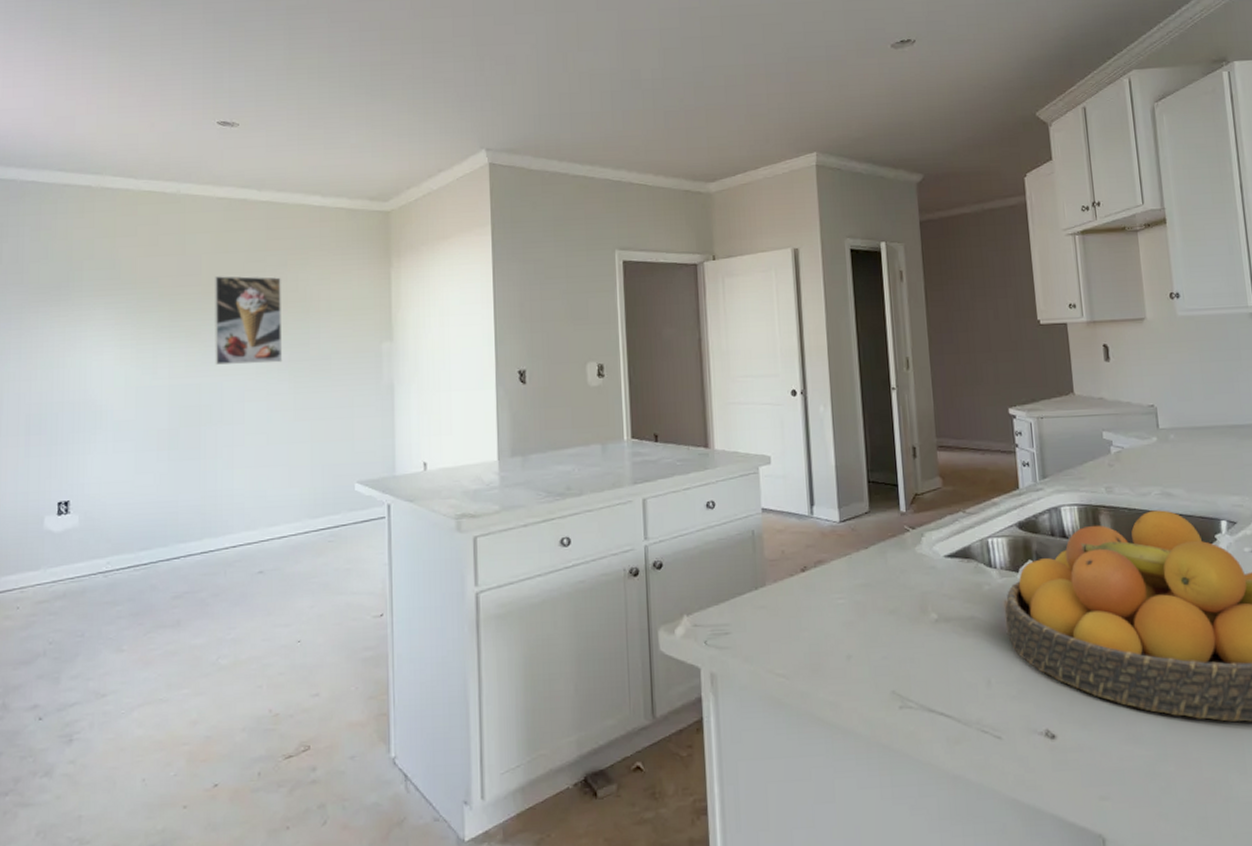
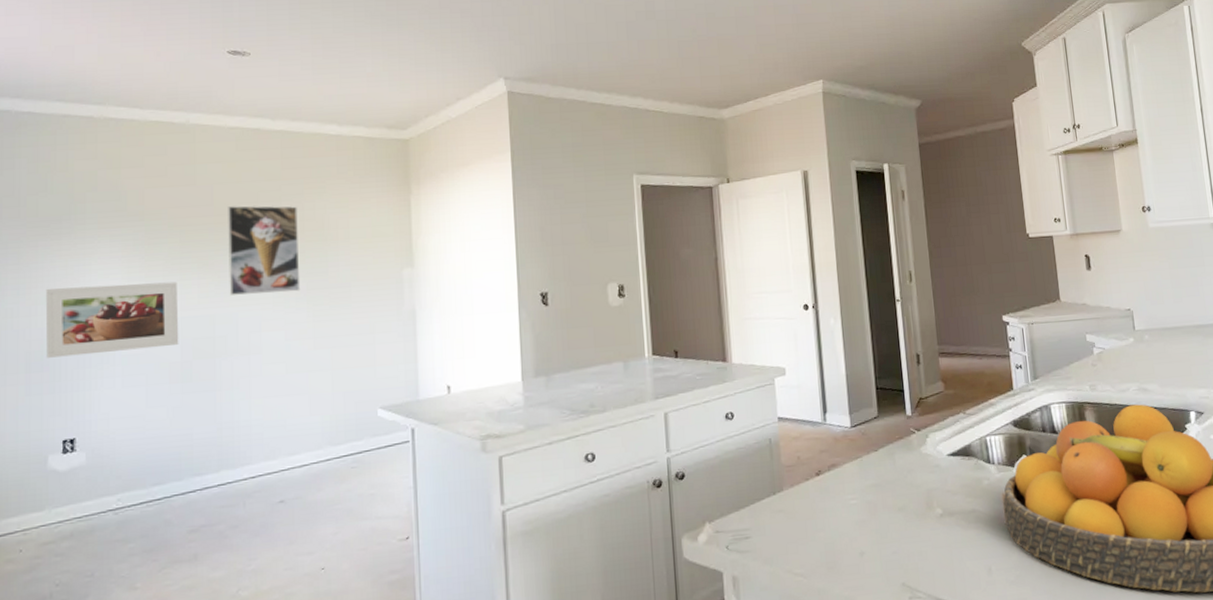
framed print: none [44,350,167,421] -> present [45,281,179,358]

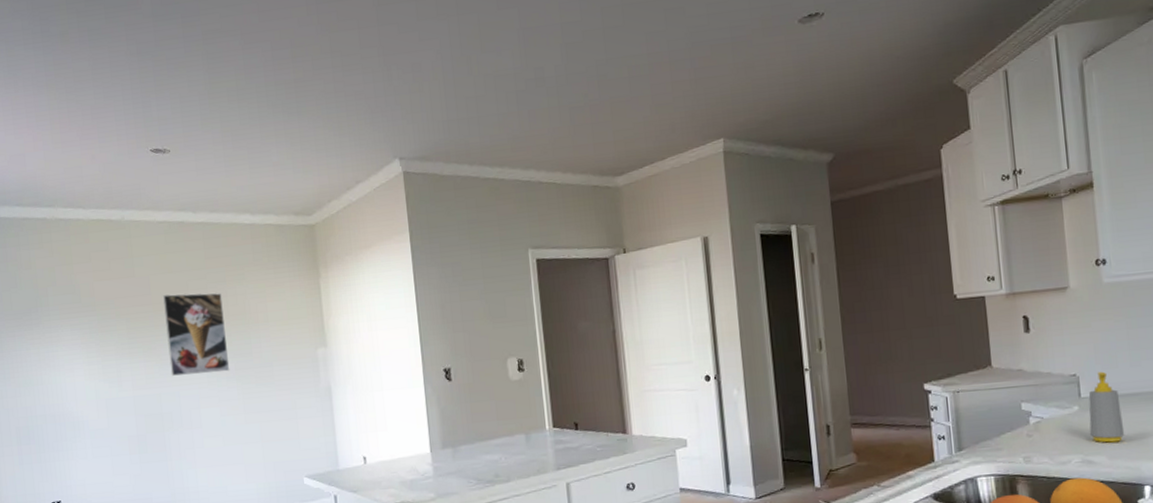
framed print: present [45,281,179,358] -> none [25,364,134,433]
soap bottle: none [1141,307,1172,372] -> present [1088,371,1125,443]

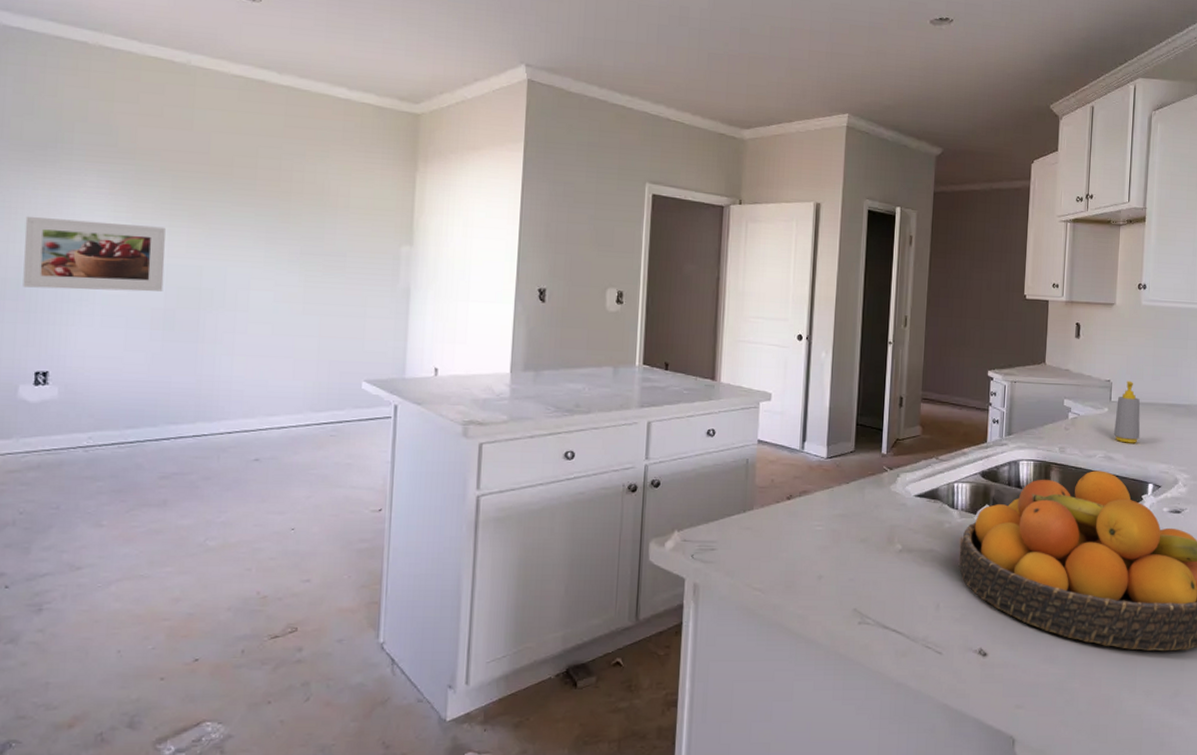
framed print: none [25,364,134,433] -> present [23,216,166,292]
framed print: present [163,293,230,376] -> none [219,157,298,254]

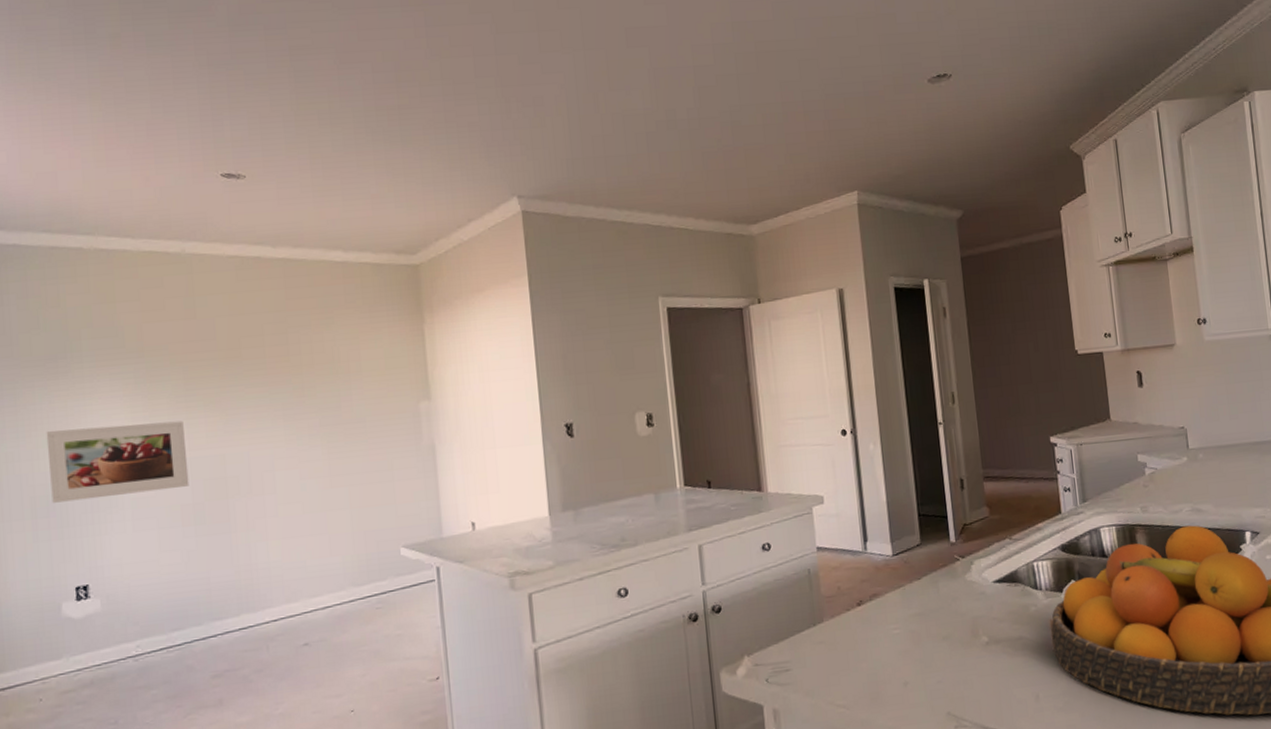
soap bottle: present [1114,381,1141,443] -> none [1195,424,1228,492]

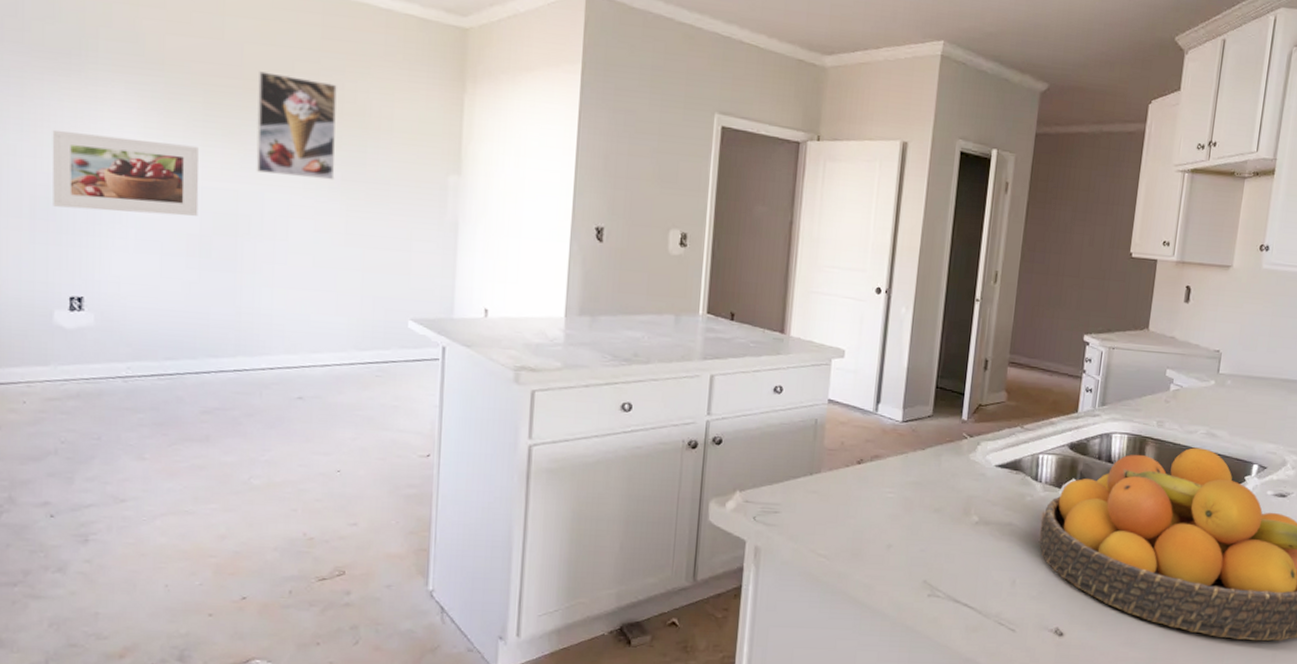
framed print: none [232,338,313,434] -> present [256,71,337,180]

